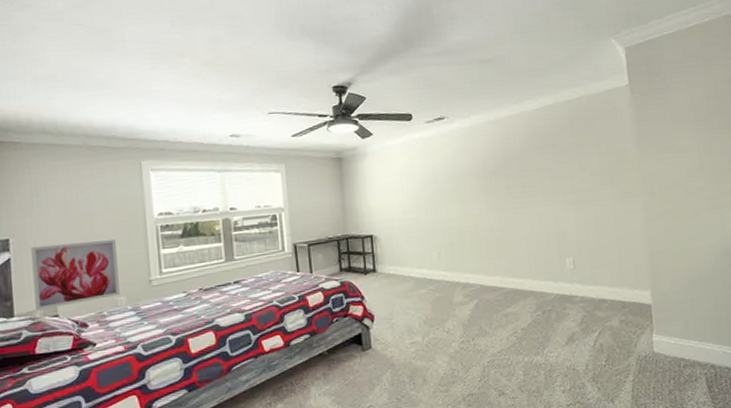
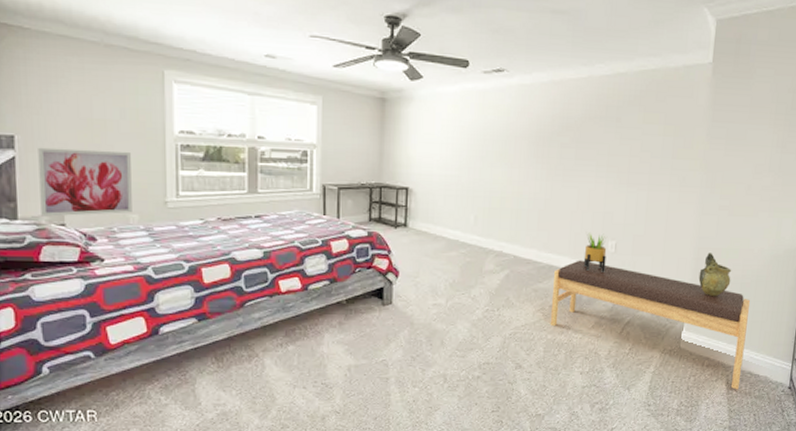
bench: none [520,280,720,387] -> present [550,260,750,390]
potted plant: none [544,252,568,290] -> present [583,233,607,272]
decorative urn: none [657,256,689,298] -> present [698,253,732,297]

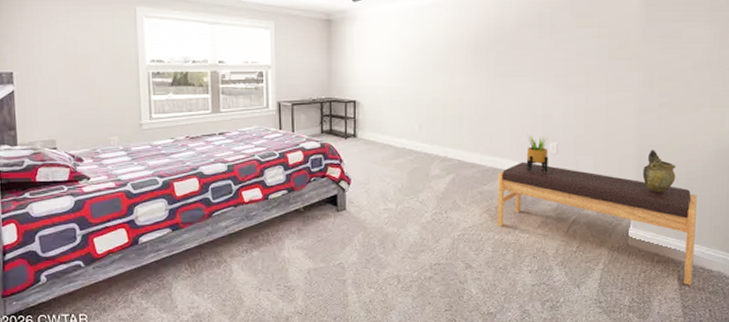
wall art: present [38,147,132,217] -> none [32,81,113,142]

